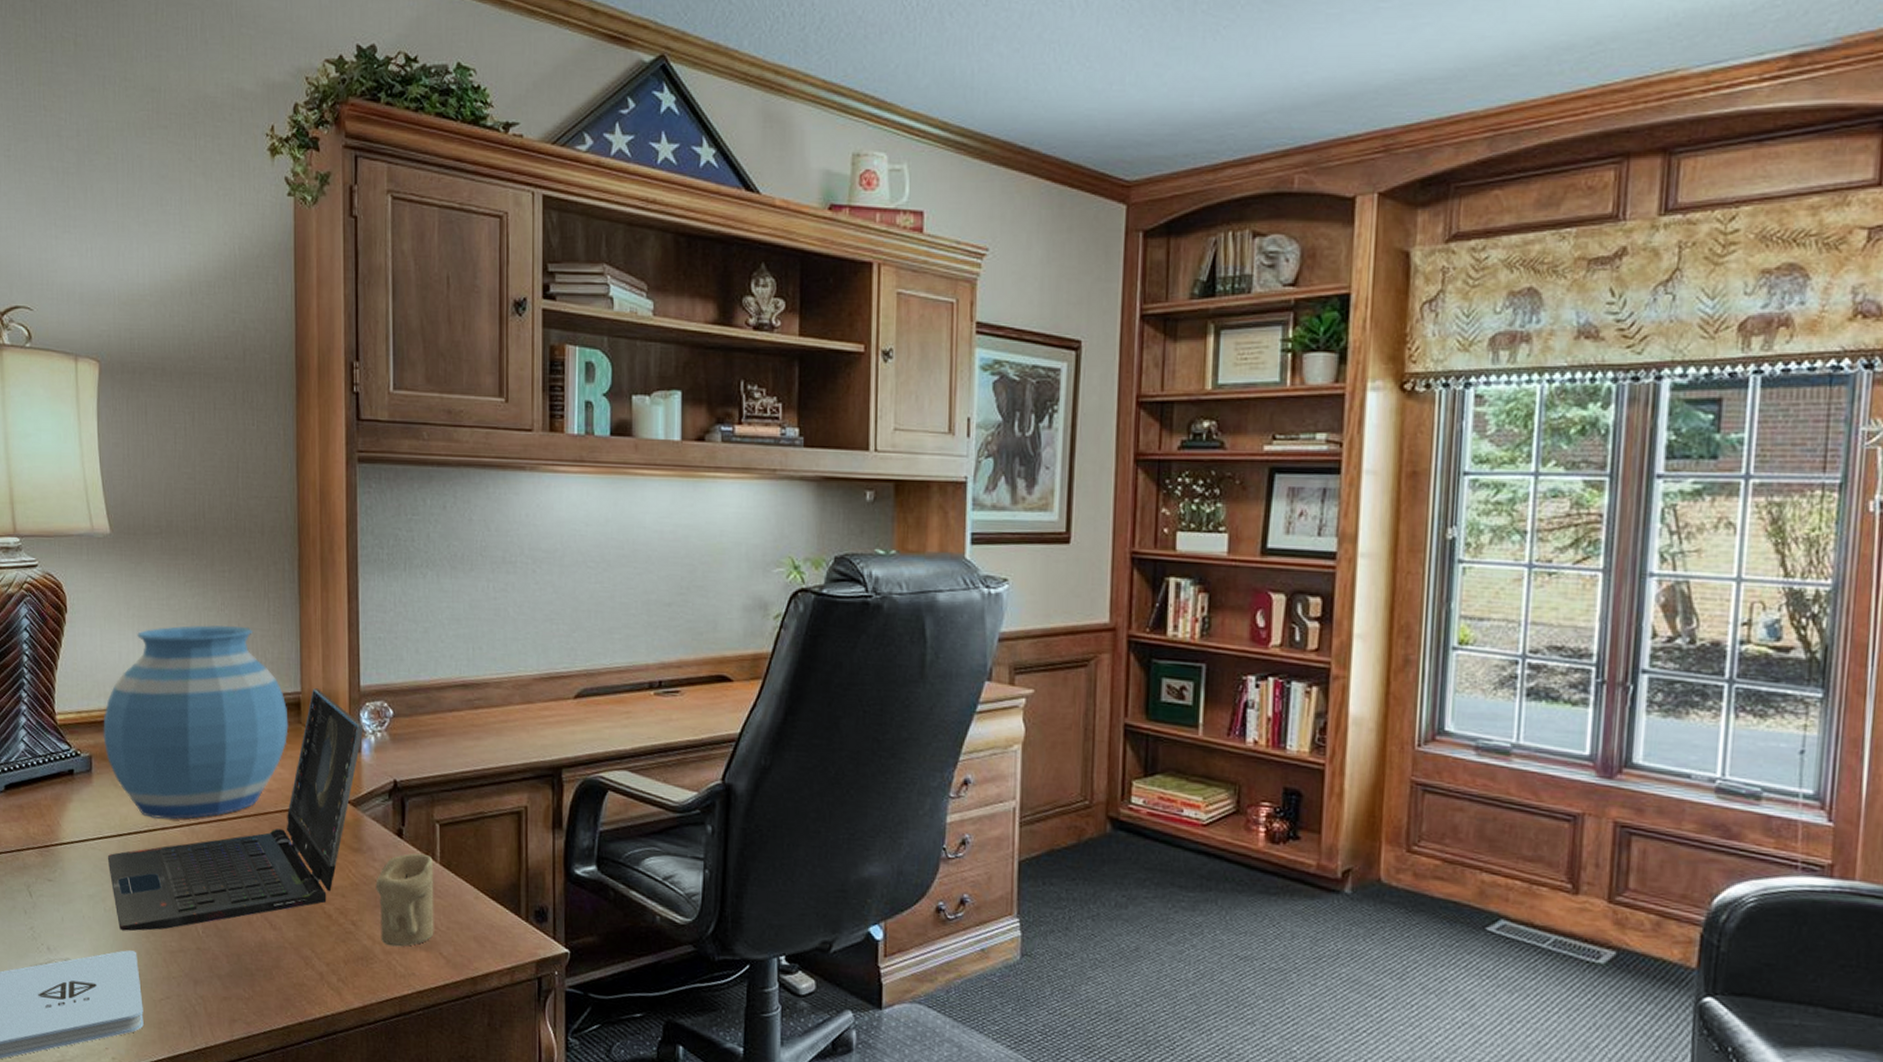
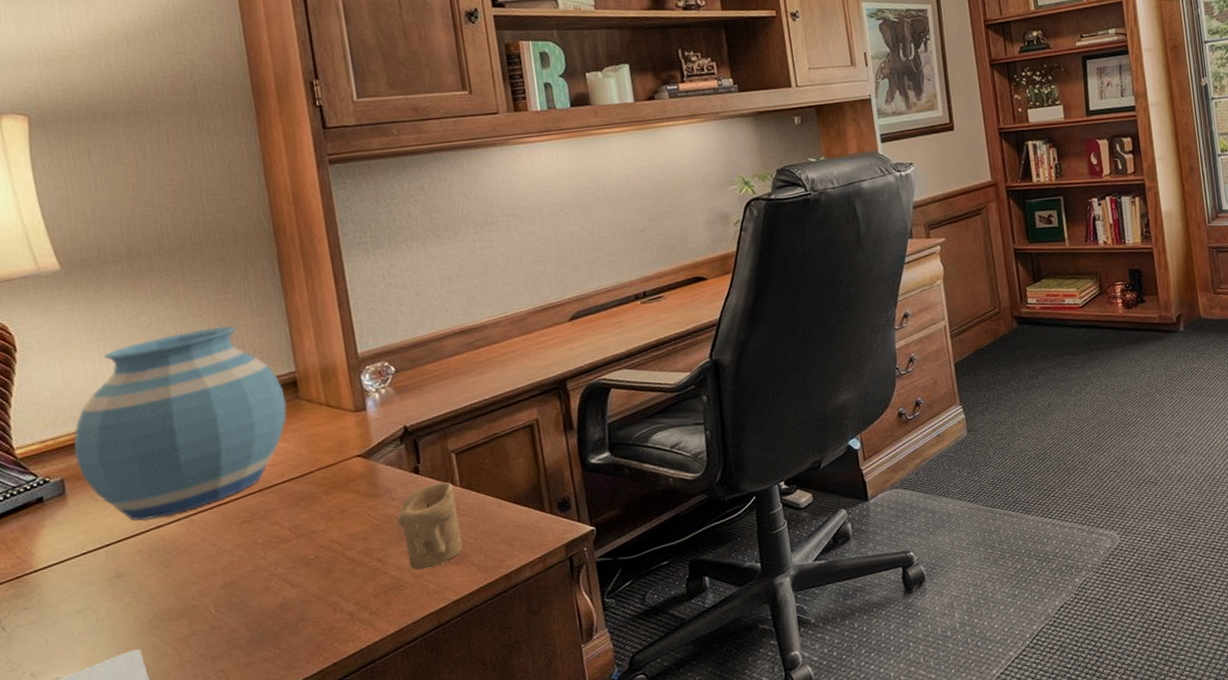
laptop computer: present [107,688,364,932] -> none [94,364,367,634]

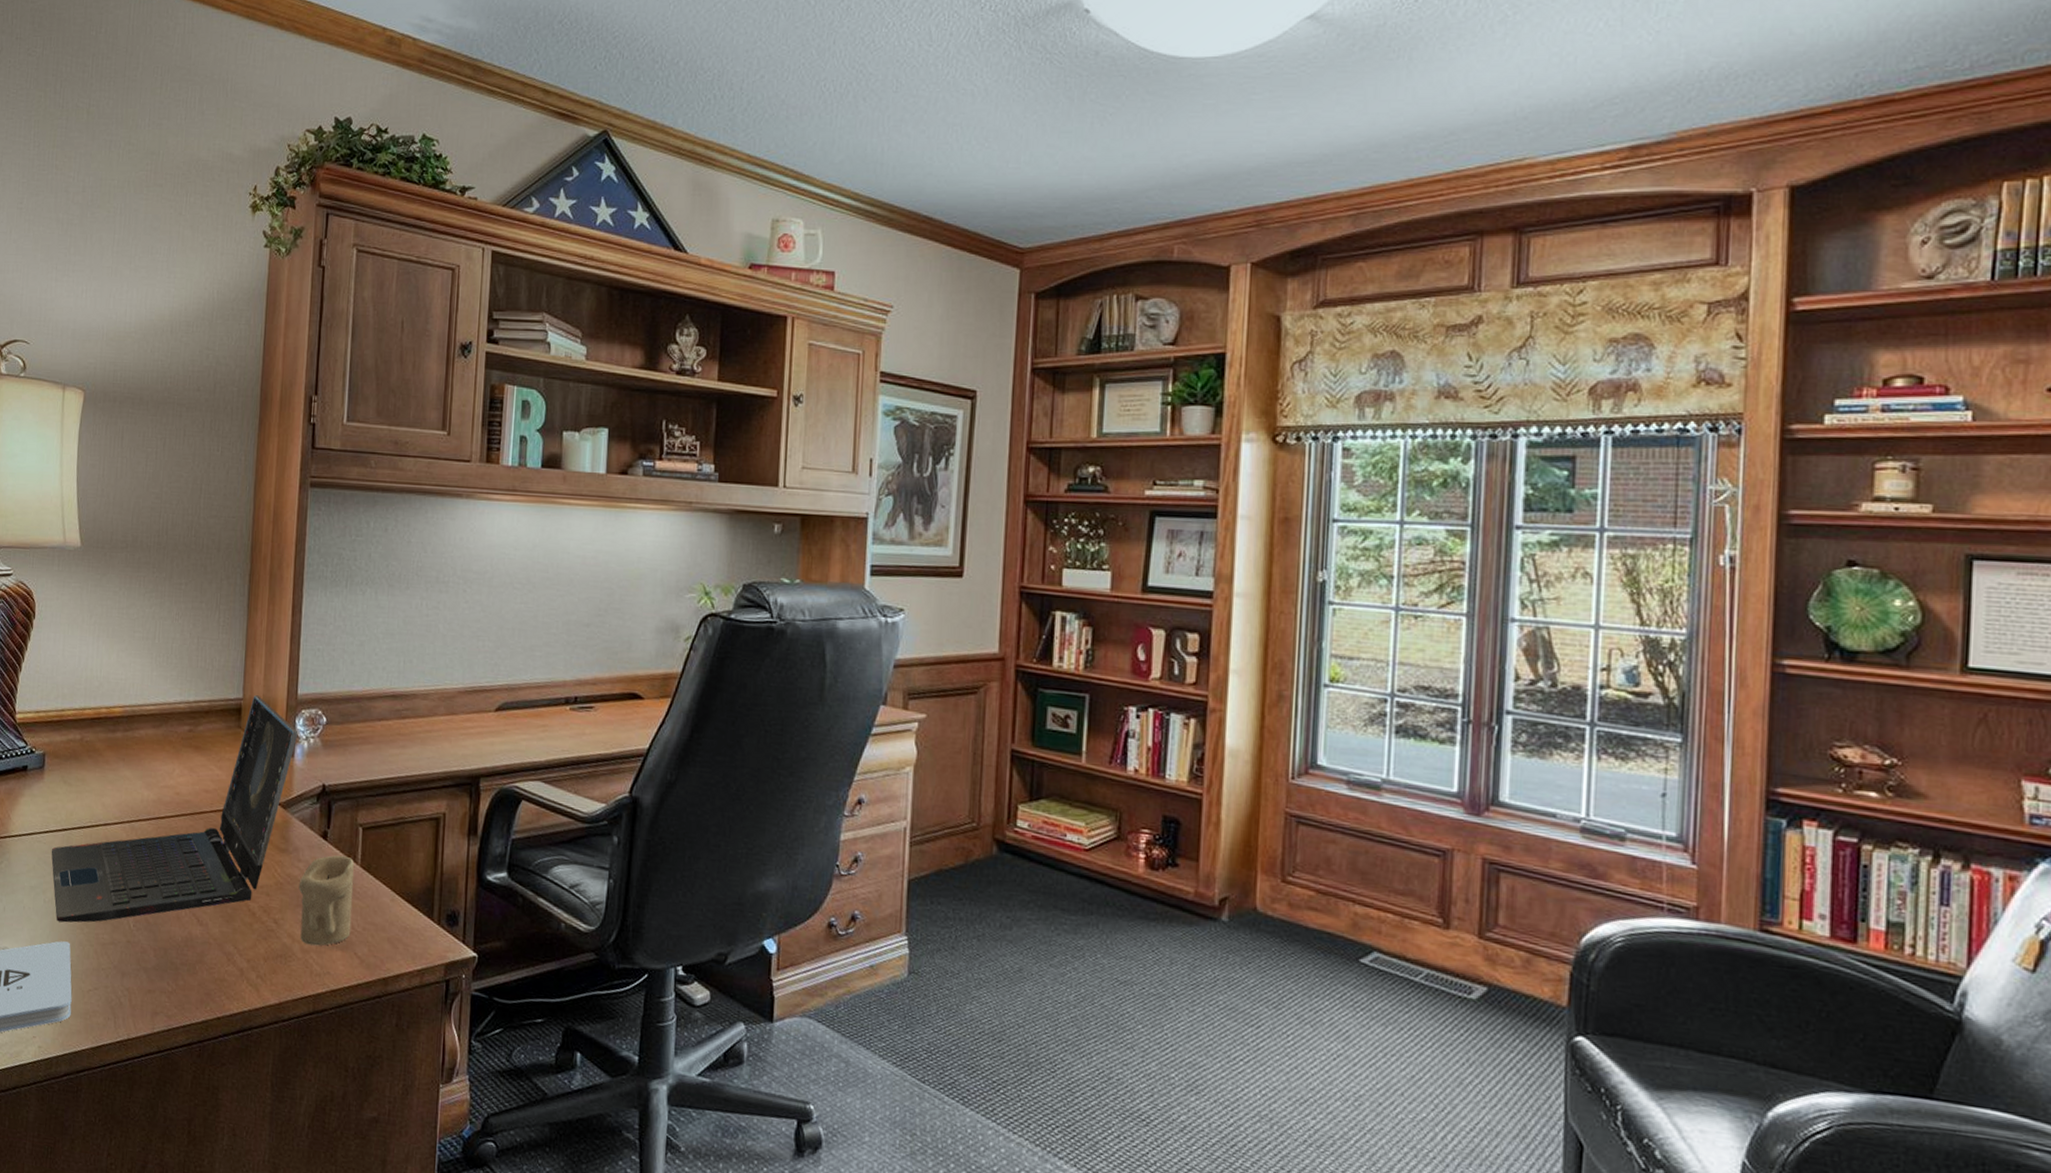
vase: present [73,326,288,521] -> none [57,633,229,816]
laptop computer: none [94,364,367,634] -> present [51,695,299,923]

